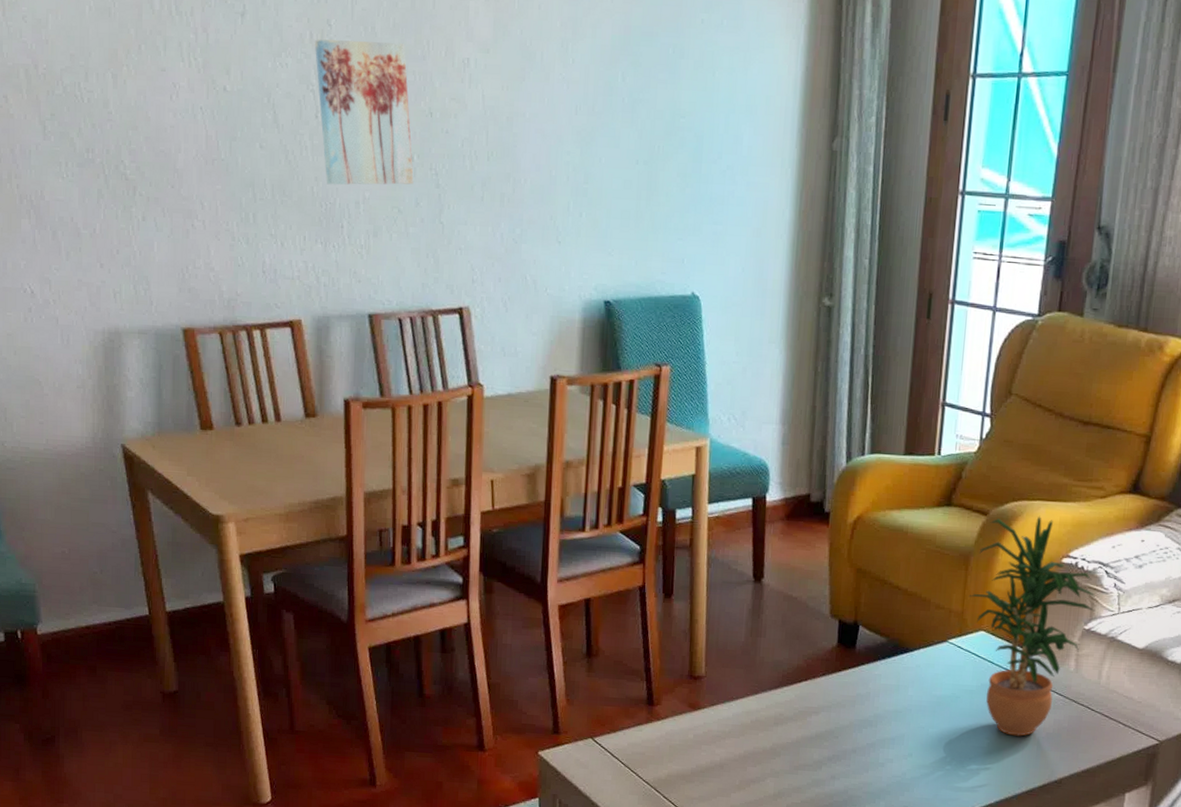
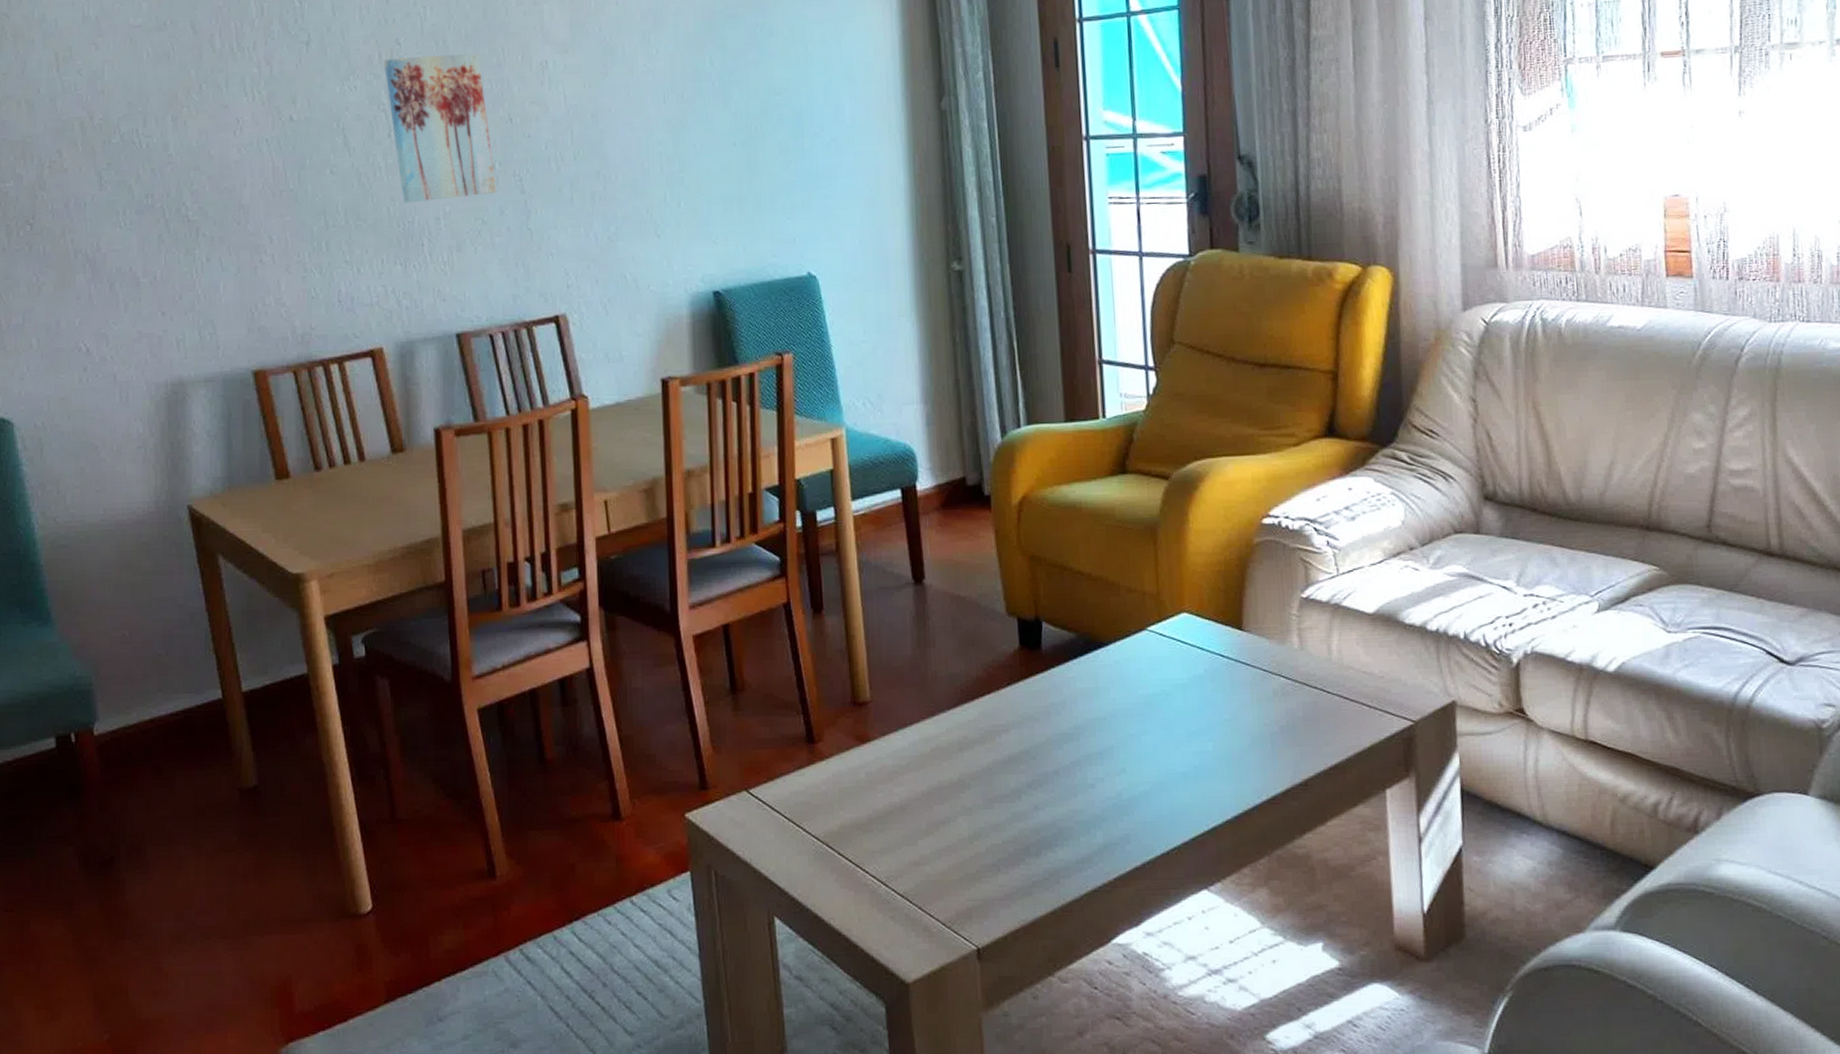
potted plant: present [968,515,1095,736] -> none [1162,473,1310,734]

